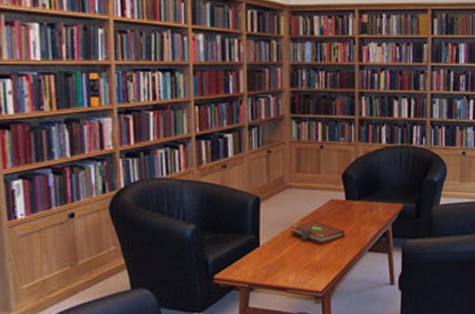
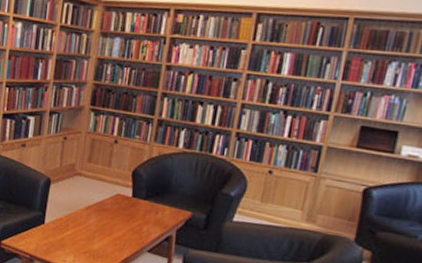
book: present [291,220,346,245] -> none [75,210,128,235]

